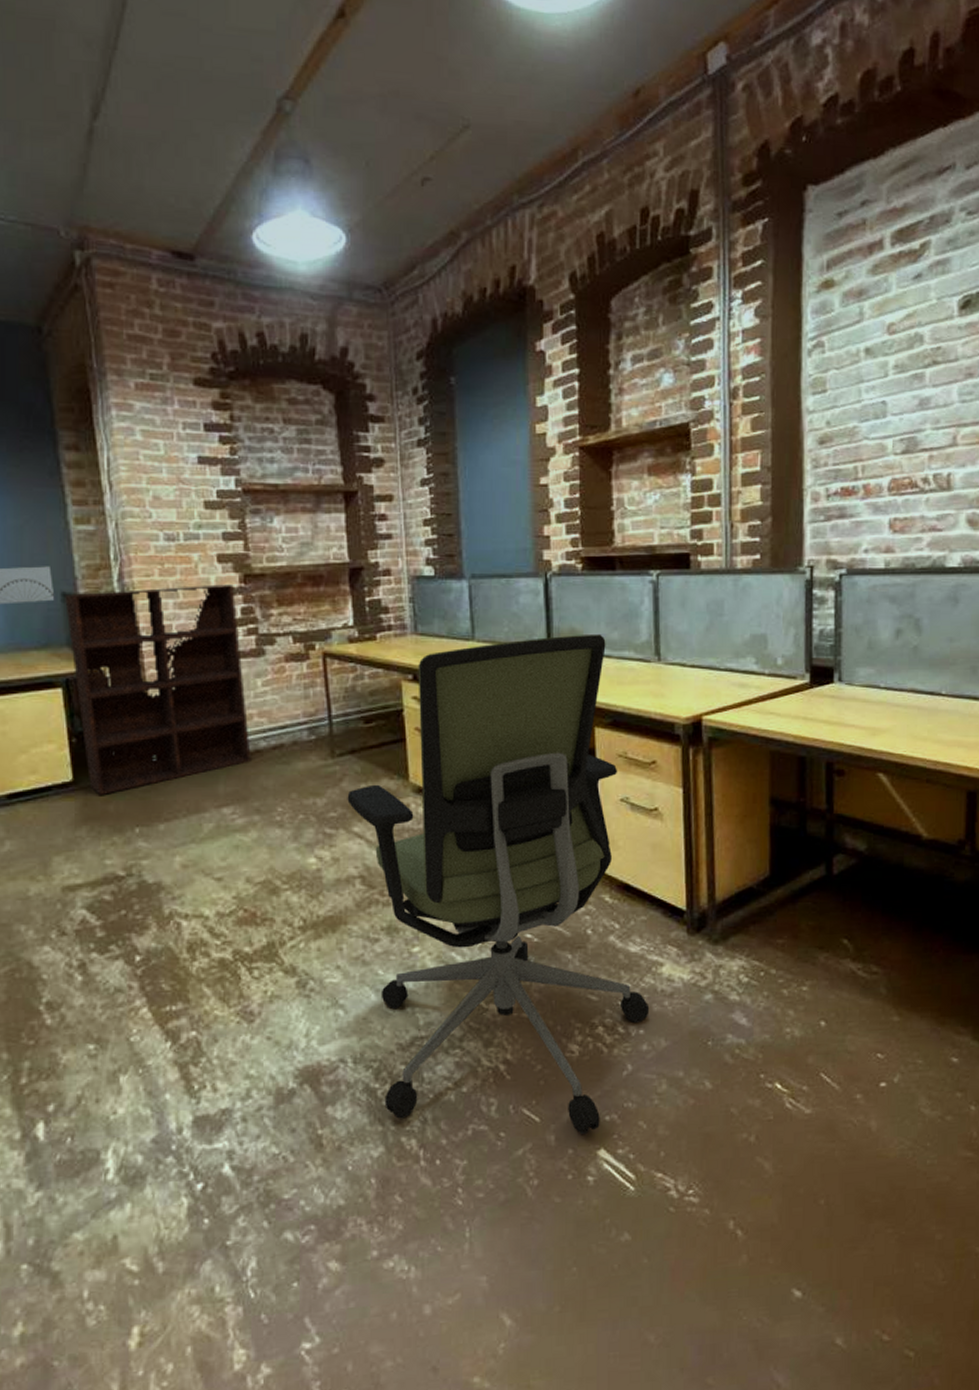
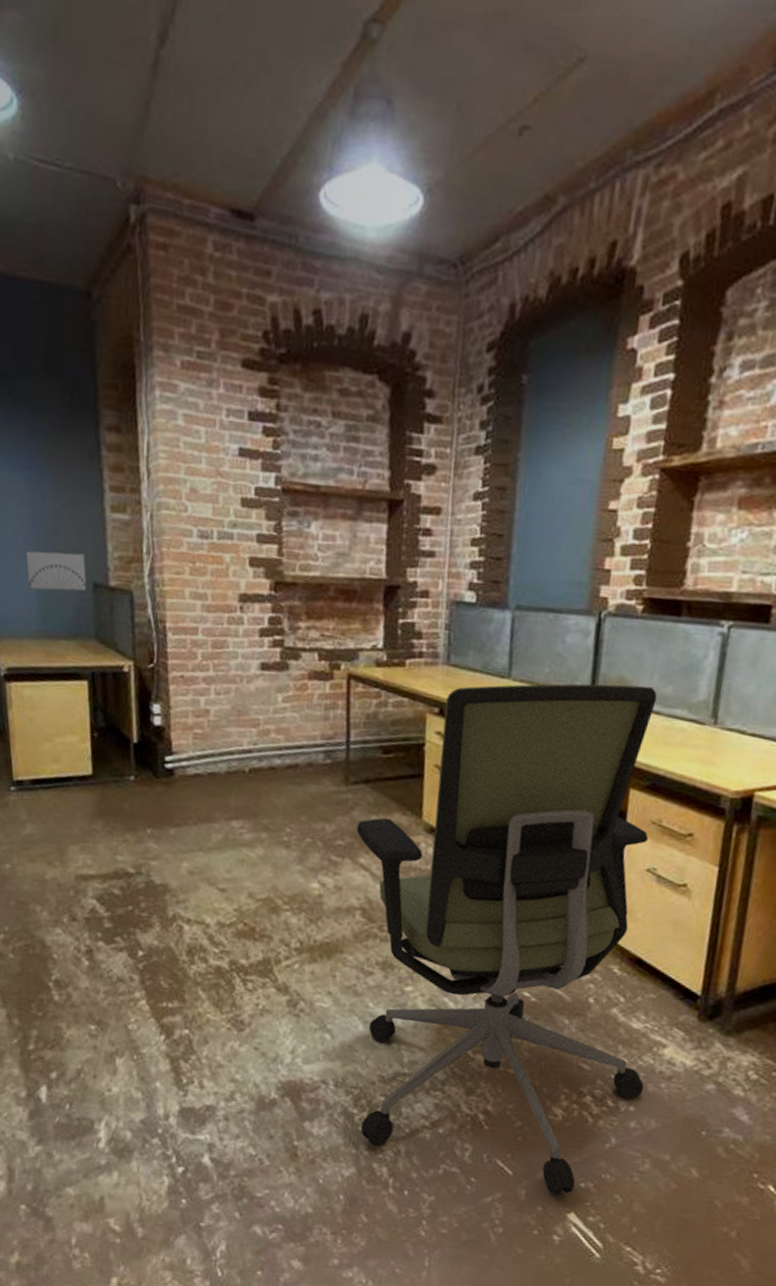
shelving unit: present [65,584,251,795] -> none [96,585,265,792]

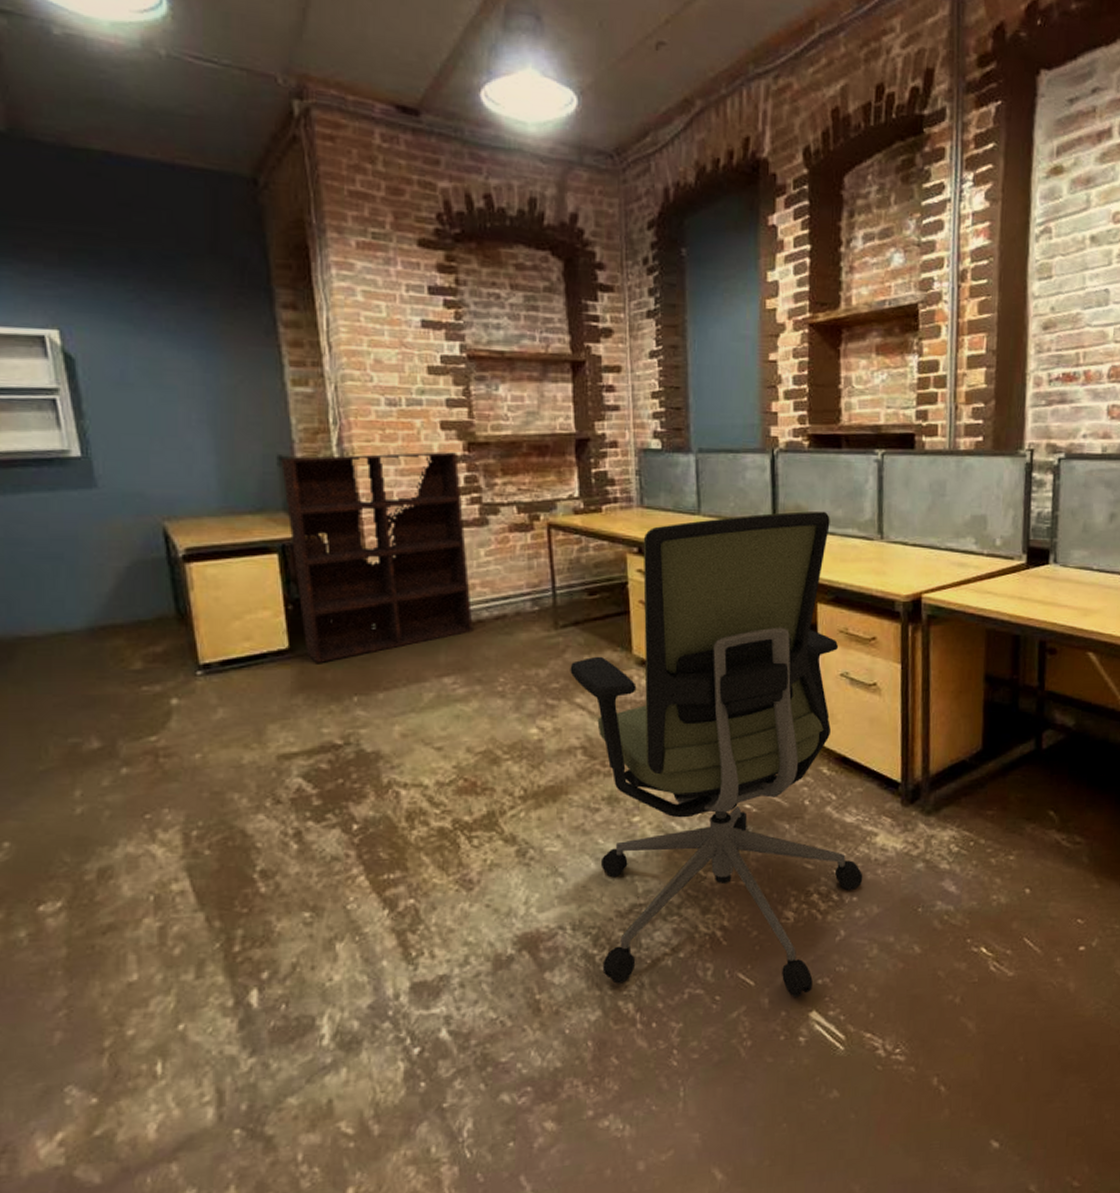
wall art: present [26,551,87,591] -> none [201,428,271,467]
shelving unit: none [96,585,265,792] -> present [281,451,473,663]

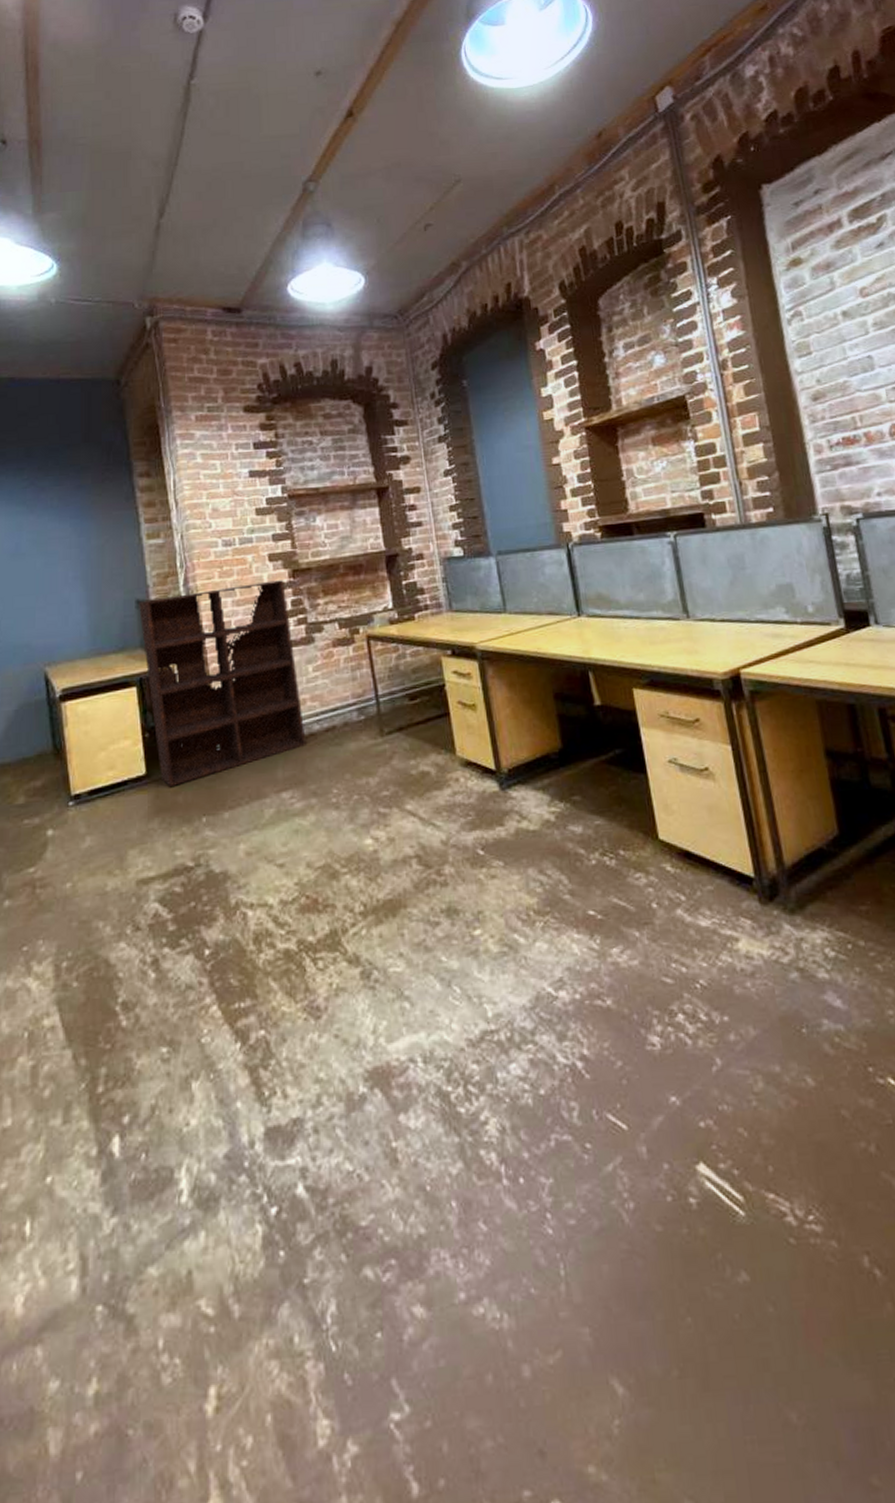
office chair: present [570,511,863,998] -> none [398,596,732,1146]

